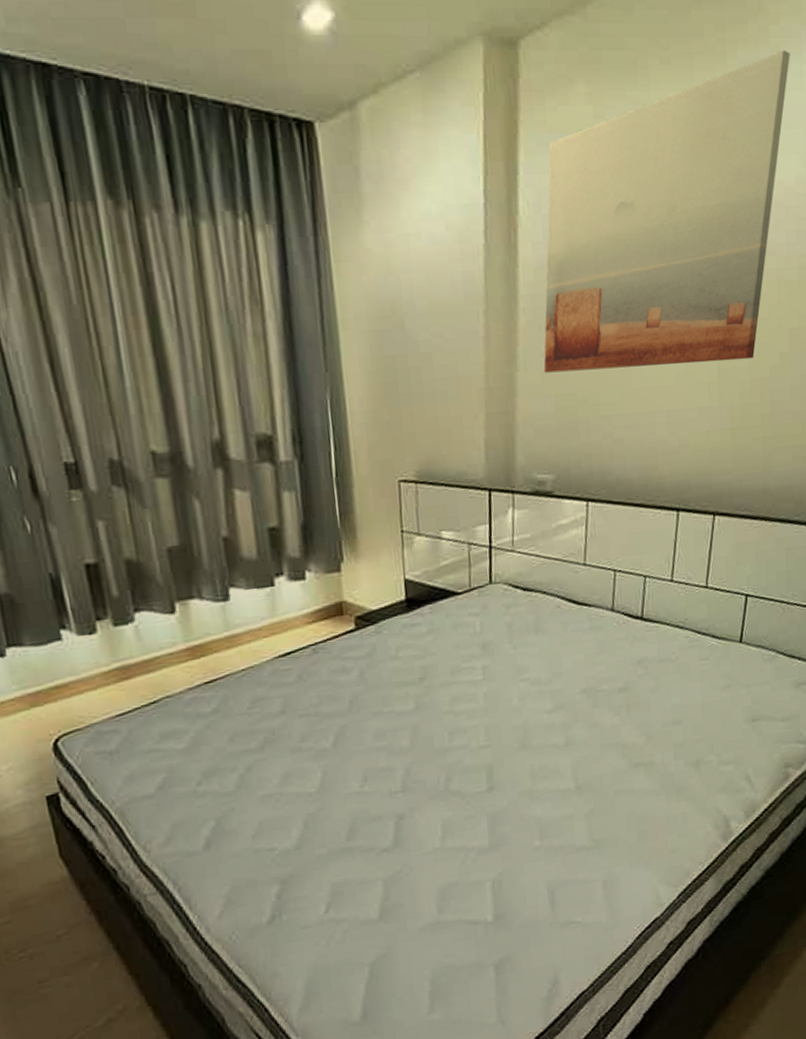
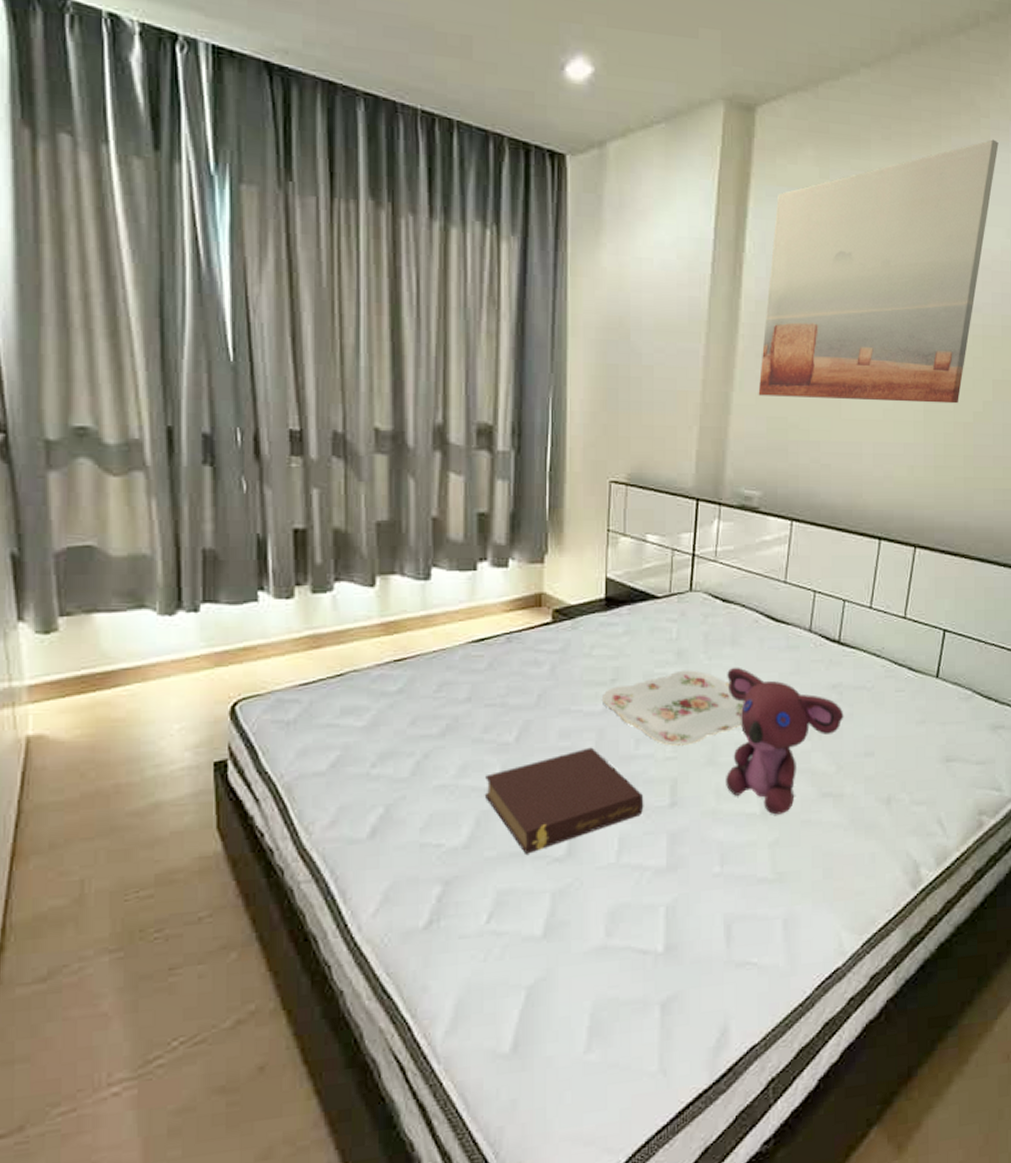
book: none [308,744,463,849] -> present [484,747,644,854]
serving tray: none [413,660,552,735] -> present [603,670,744,746]
teddy bear: none [533,652,651,788] -> present [726,667,844,815]

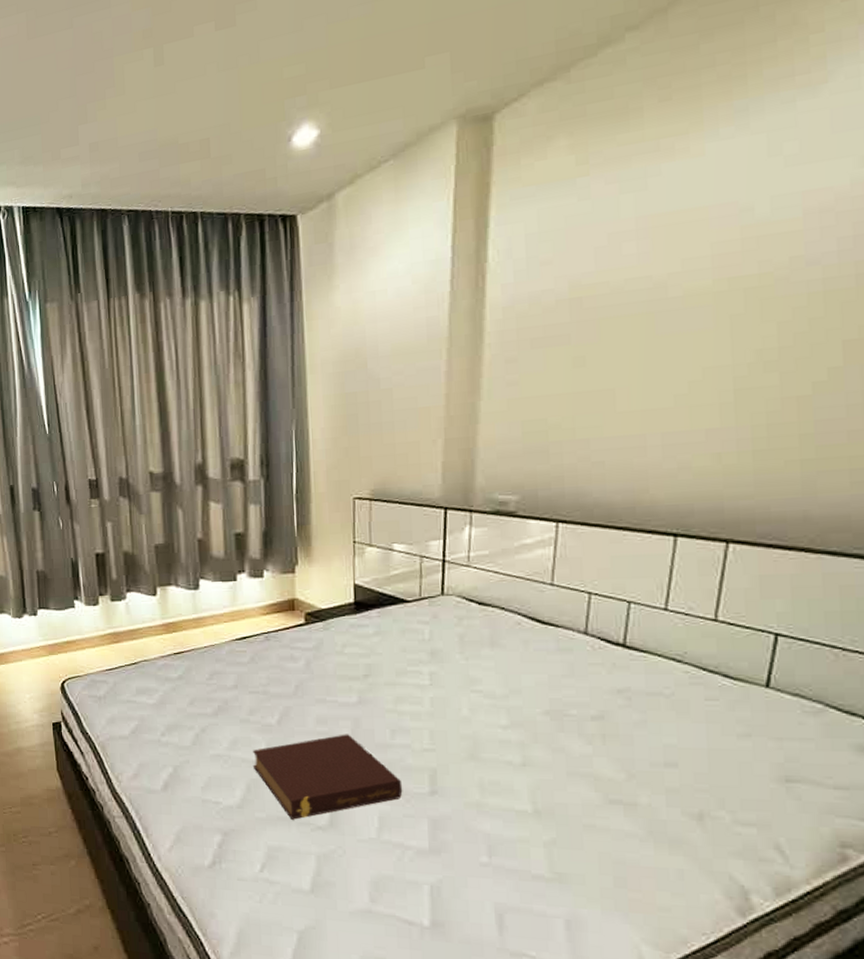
serving tray: present [603,670,744,746] -> none [356,669,508,739]
teddy bear: present [726,667,844,815] -> none [487,667,635,816]
wall art: present [758,139,999,404] -> none [510,54,841,401]

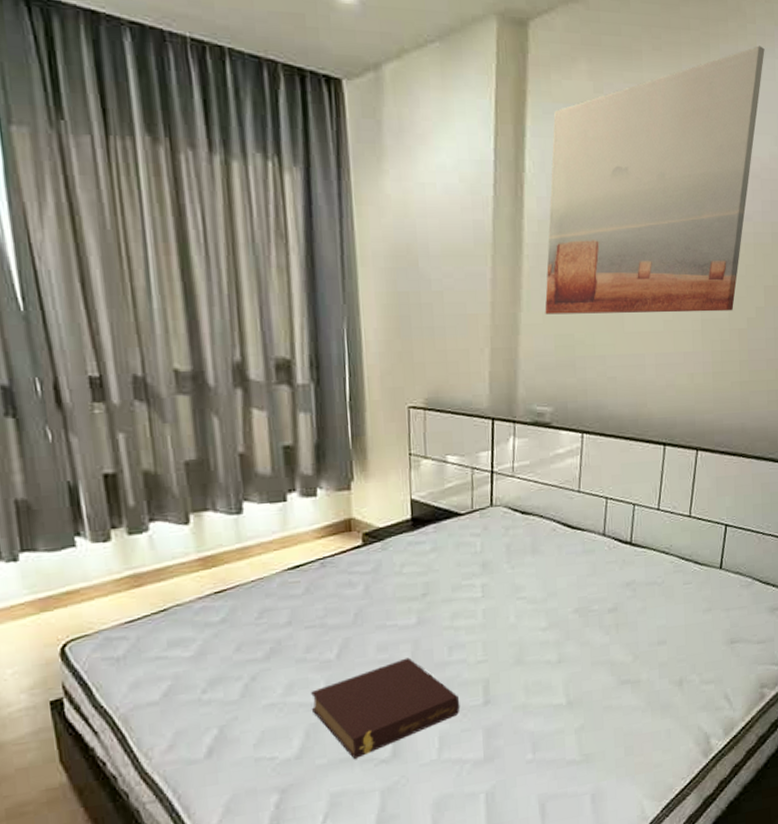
wall art: none [510,54,841,401] -> present [545,45,765,315]

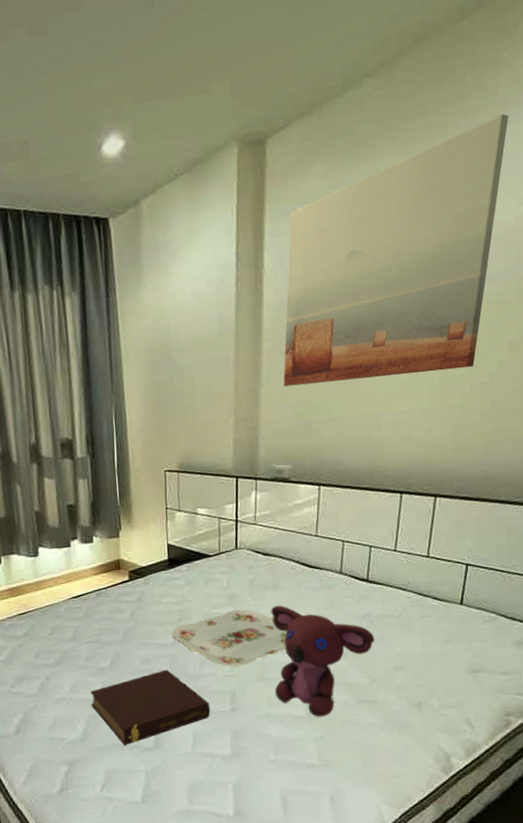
serving tray: none [415,579,546,650] -> present [172,609,287,667]
teddy bear: none [529,573,638,704] -> present [271,605,375,717]

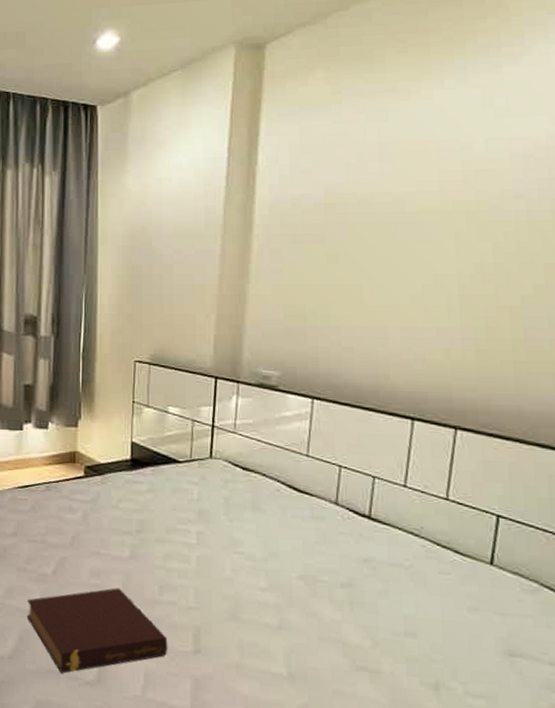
serving tray: present [172,609,287,667] -> none [129,528,267,598]
teddy bear: present [271,605,375,717] -> none [249,531,379,680]
wall art: present [283,113,509,387] -> none [274,34,536,288]

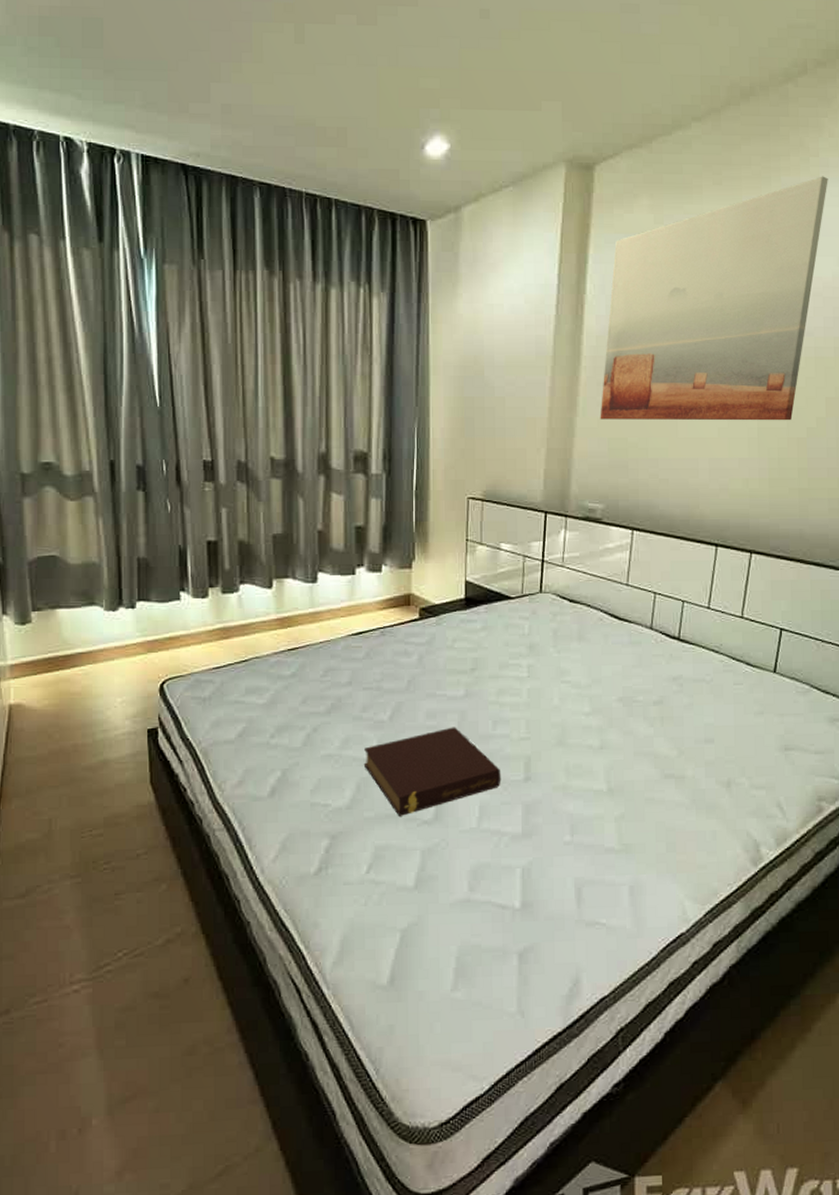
wall art: none [274,34,536,288] -> present [600,176,828,421]

